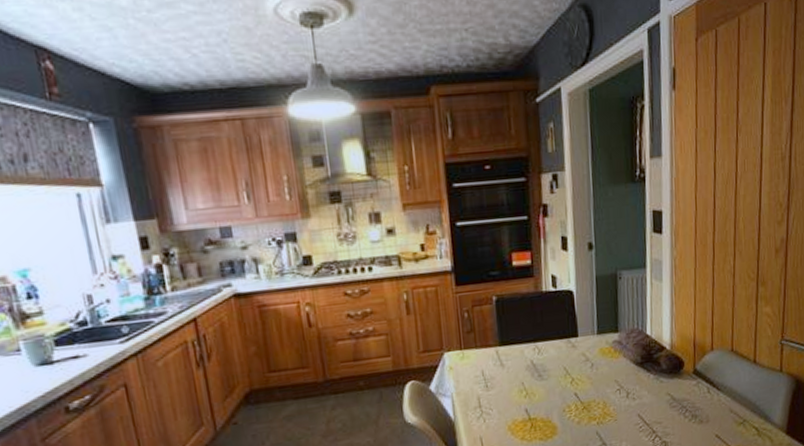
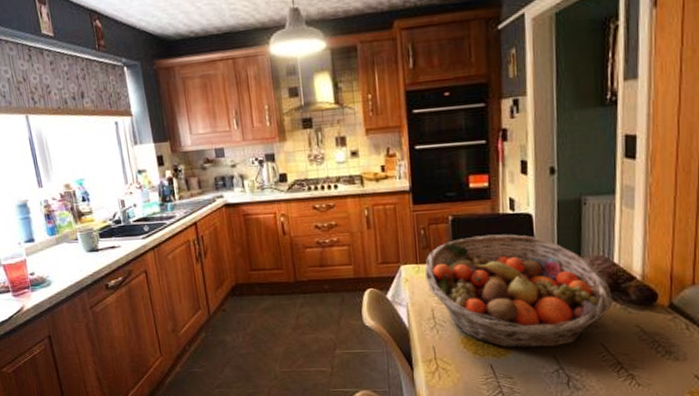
fruit basket: none [469,312,647,430] -> present [425,234,612,349]

